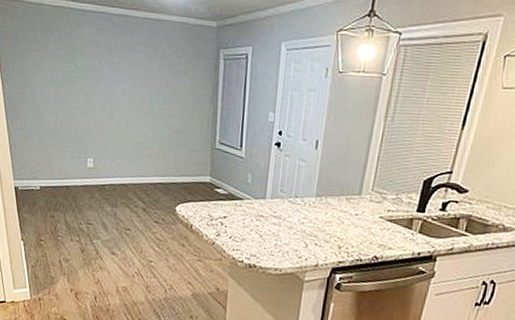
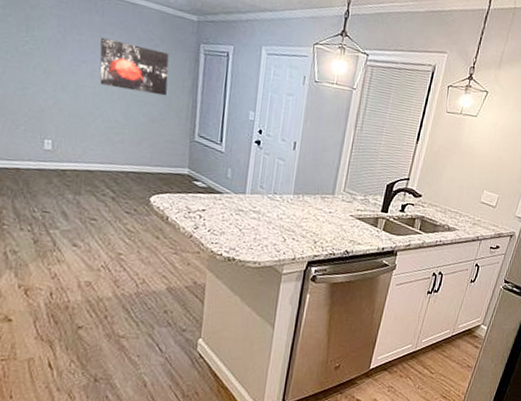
wall art: none [130,57,191,107] -> present [100,37,169,96]

